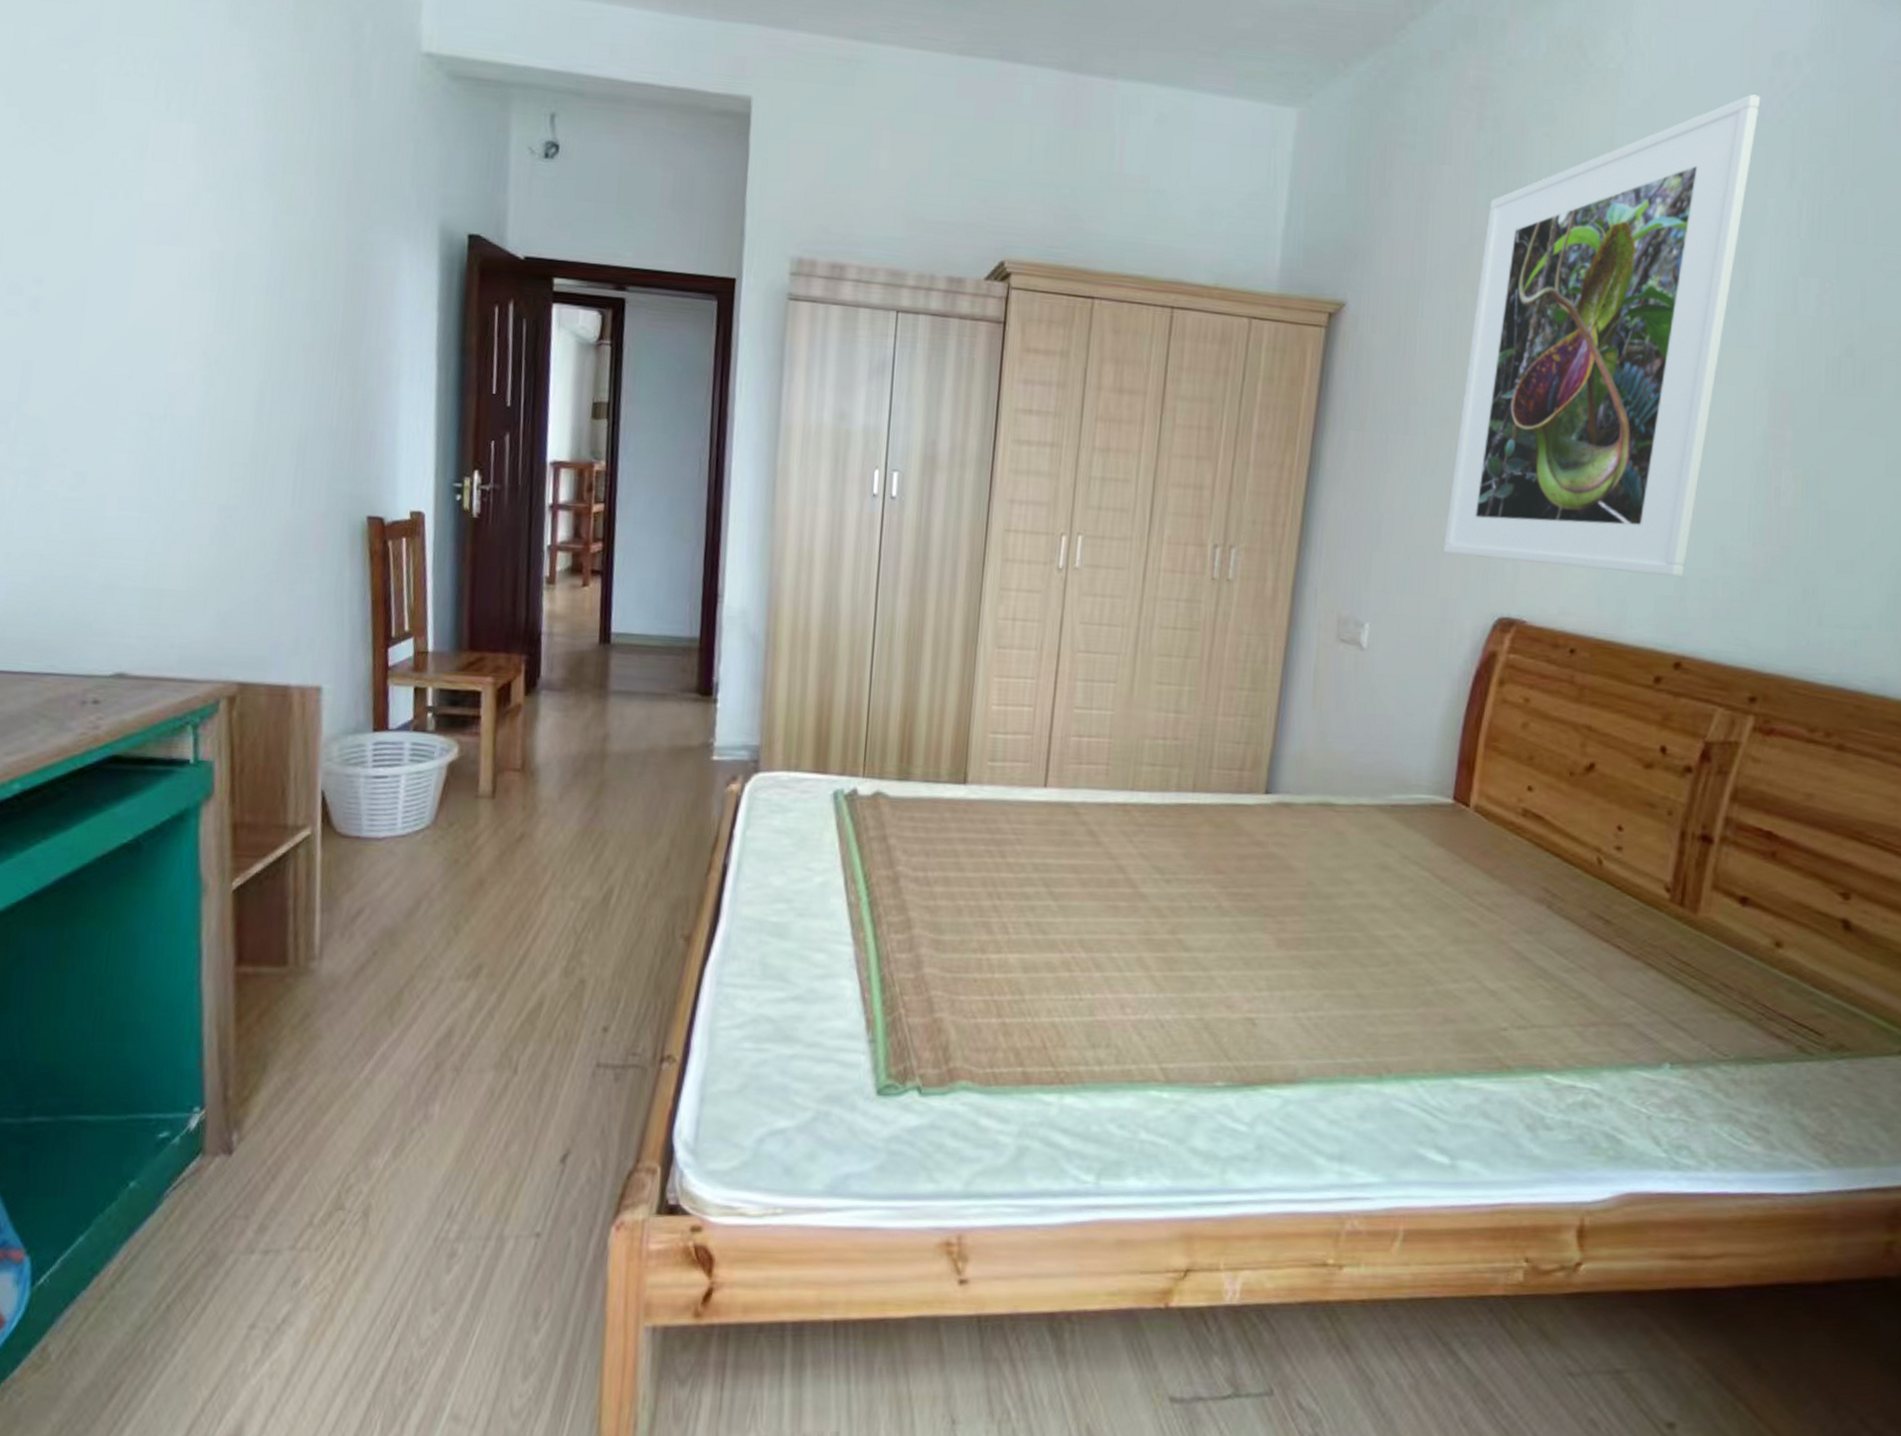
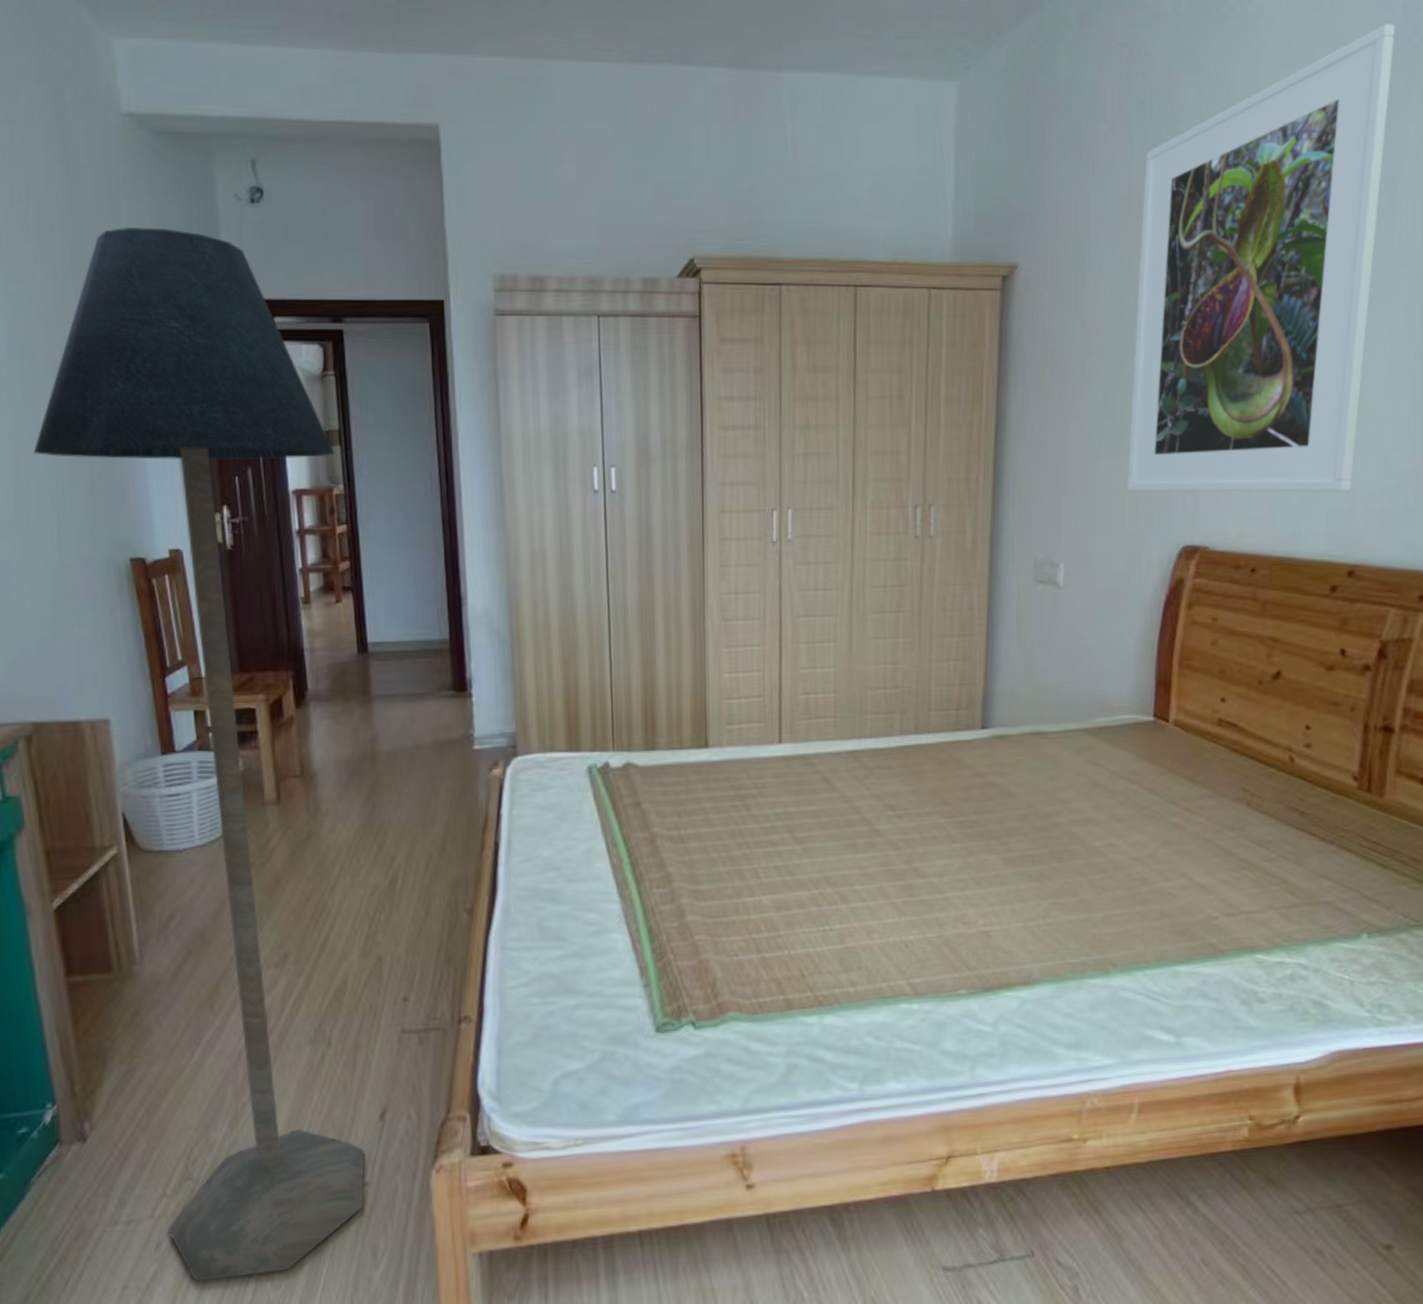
floor lamp: none [280,169,601,1329] -> present [33,226,365,1282]

